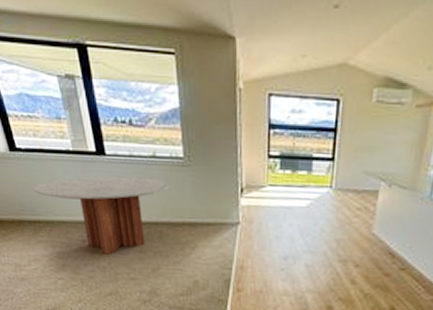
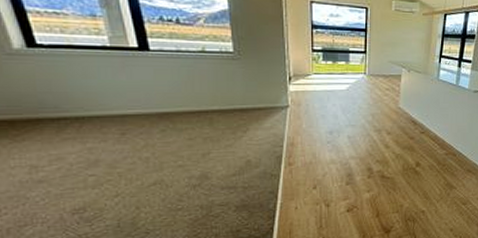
coffee table: present [34,176,170,255] -> none [59,70,220,145]

